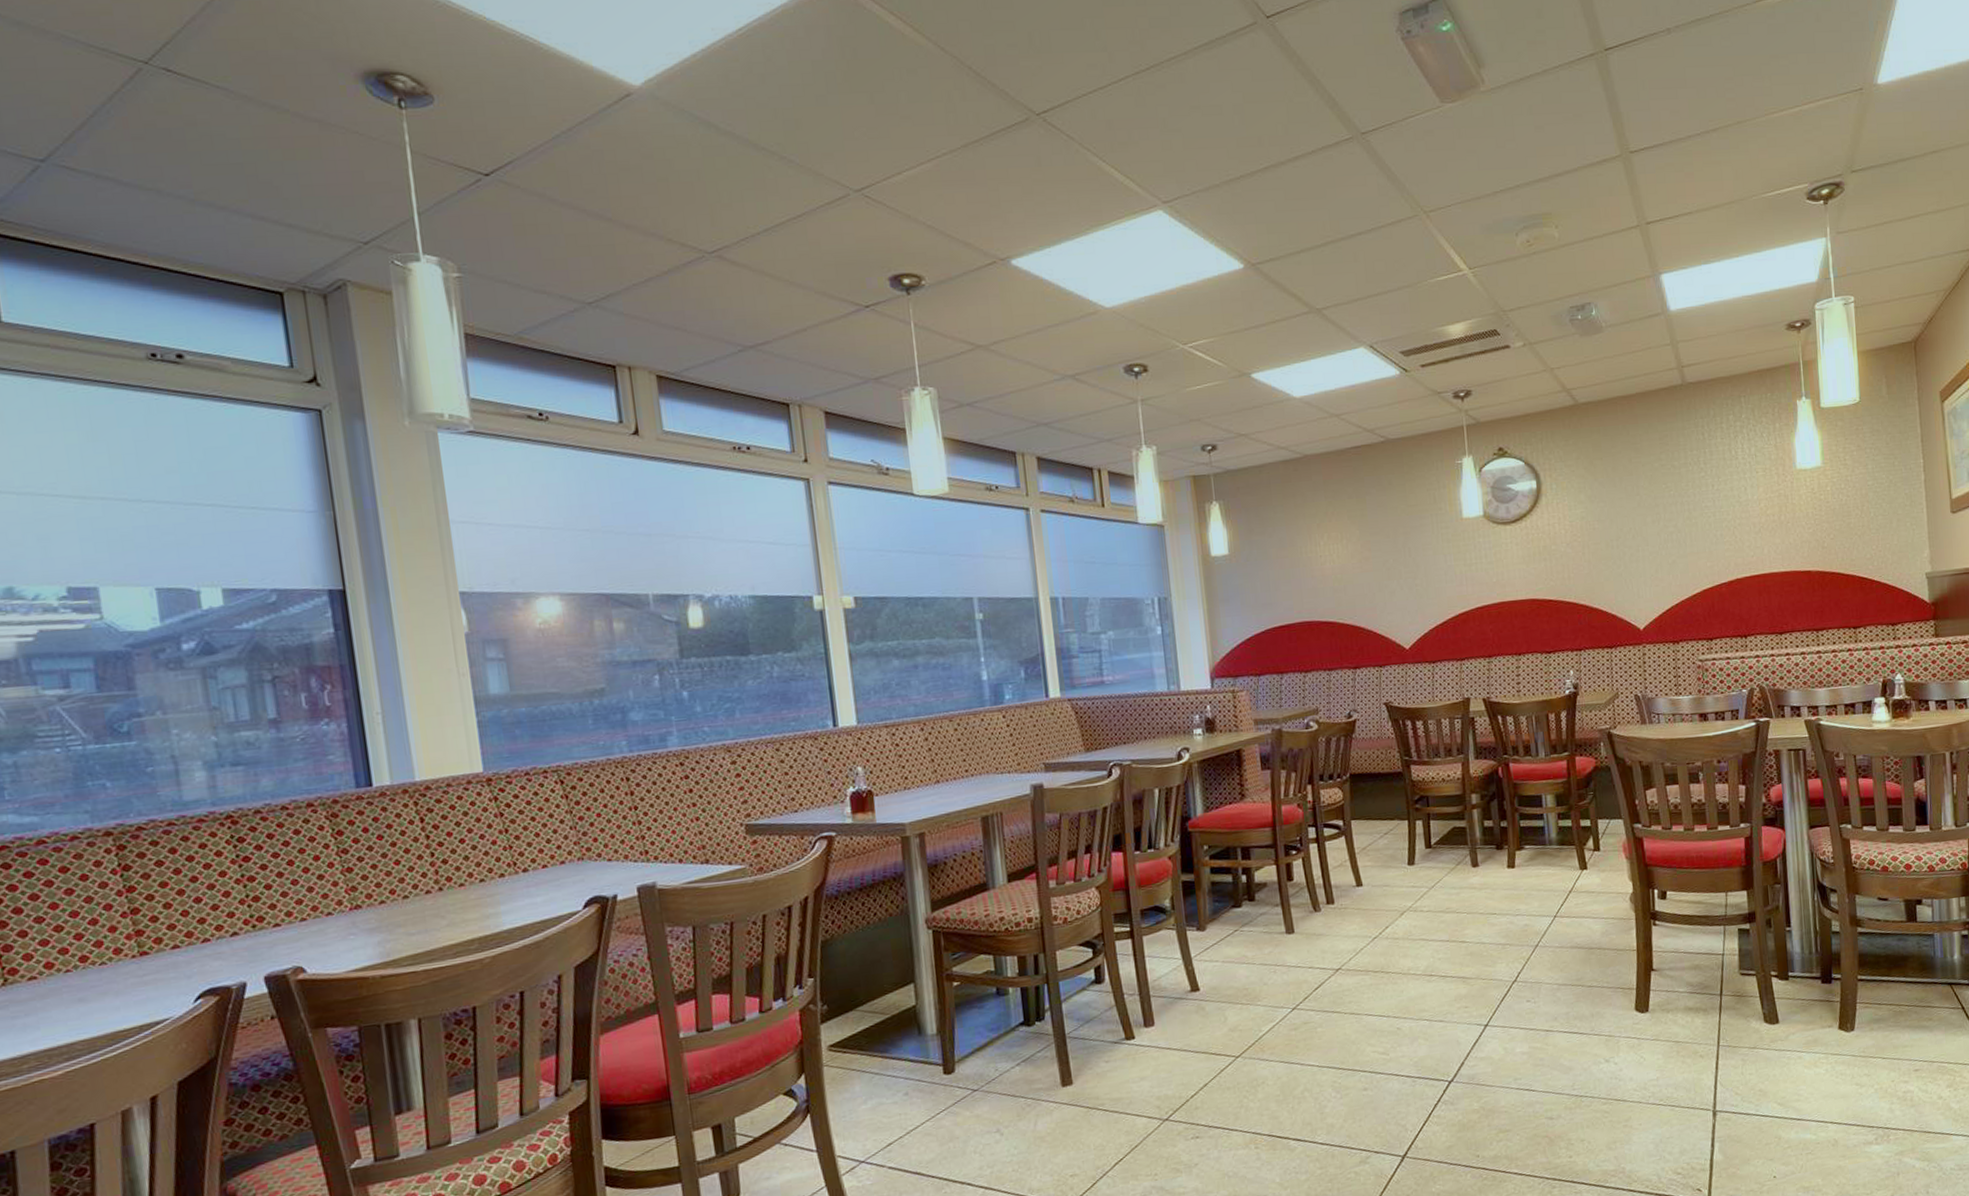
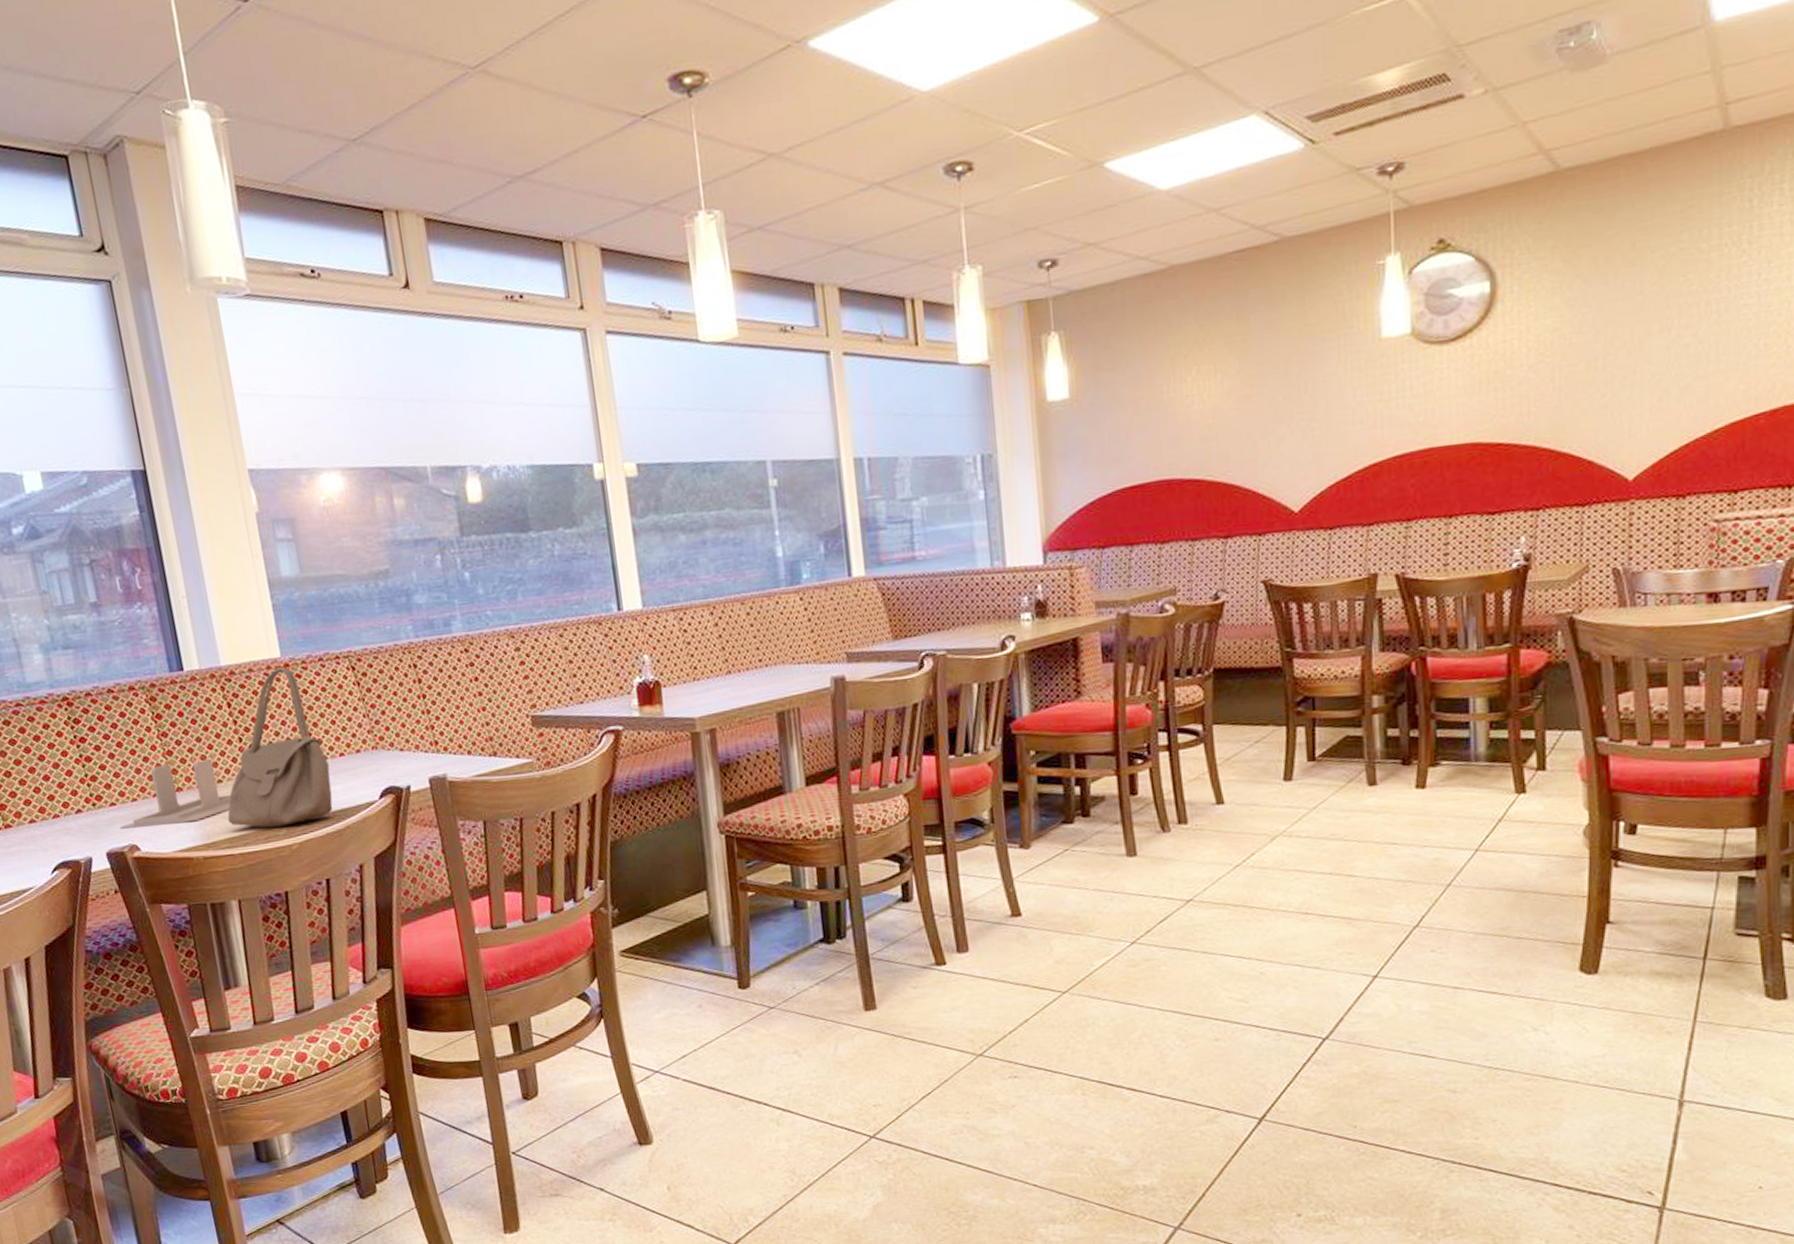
napkin holder: none [283,875,418,952] -> present [120,760,231,830]
handbag: none [412,782,532,943] -> present [227,667,333,828]

